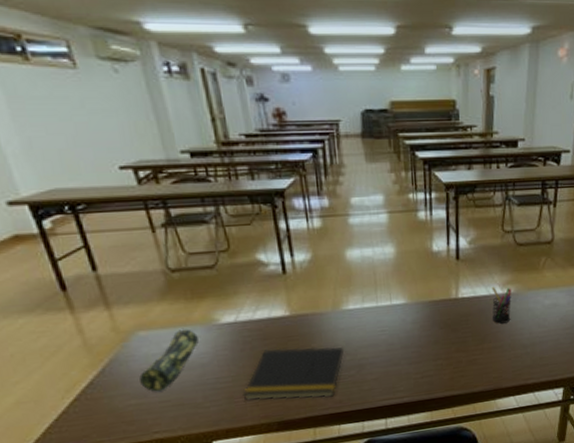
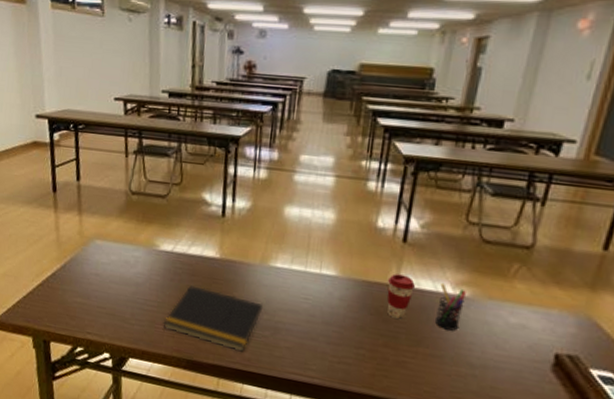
pencil case: present [139,328,199,392] -> none [87,245,139,298]
coffee cup: none [450,287,473,326] -> present [387,274,416,319]

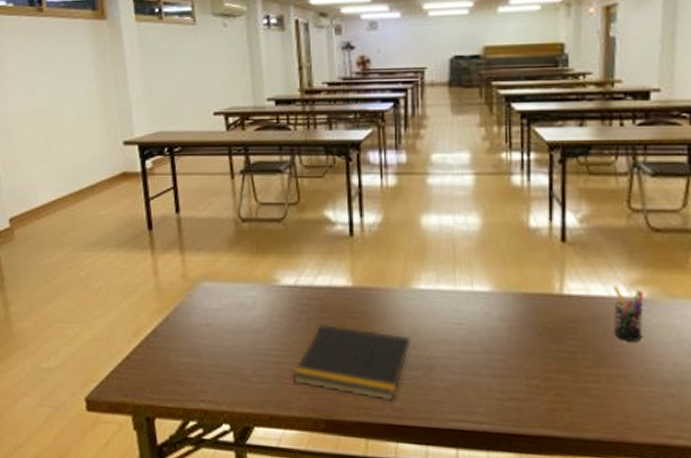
coffee cup: present [387,274,416,319] -> none [552,280,585,335]

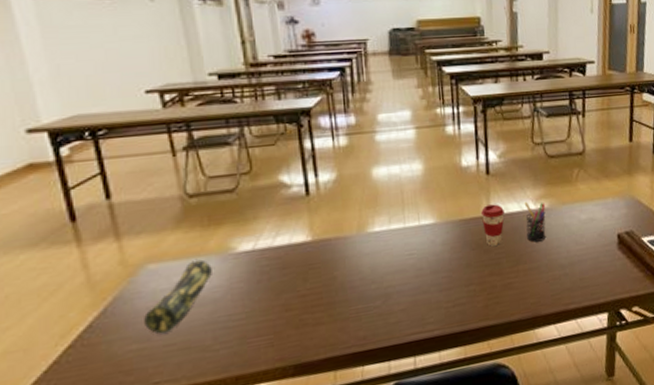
pencil case: none [197,284,256,353] -> present [144,258,212,334]
notepad: present [292,324,411,401] -> none [256,273,370,340]
coffee cup: none [552,280,585,335] -> present [481,204,505,246]

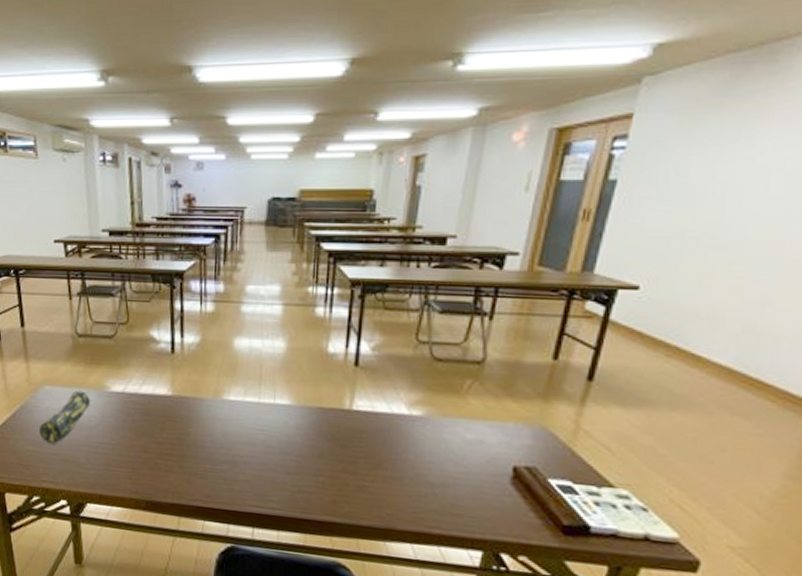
coffee cup: present [481,204,505,246] -> none [342,398,371,443]
pen holder: present [524,201,546,243] -> none [393,403,422,451]

